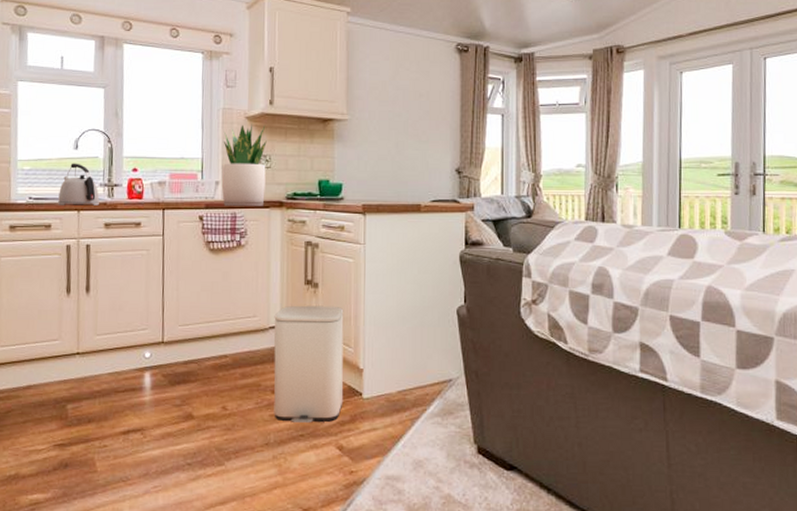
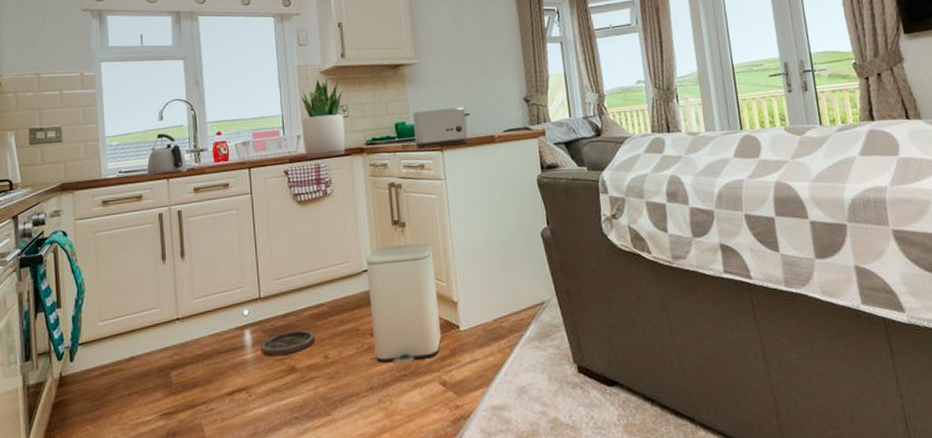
pet bowl: none [159,378,215,402] -> present [260,329,315,357]
toaster: none [337,170,398,210] -> present [412,107,470,149]

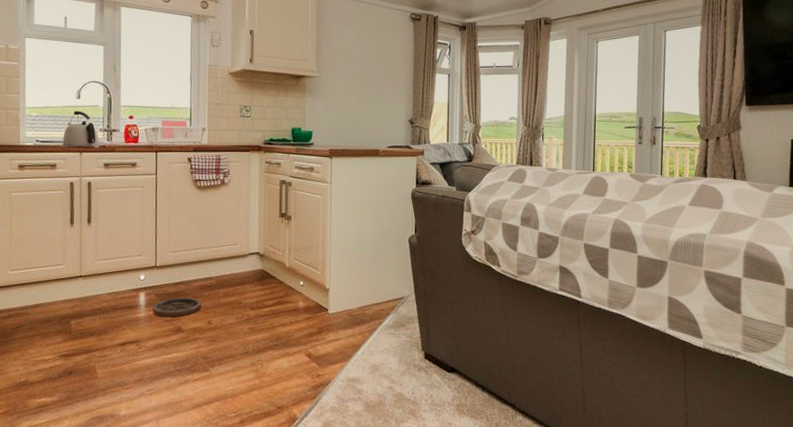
planter: present [300,77,346,158] -> none [207,78,247,150]
pedal bin: present [365,242,442,365] -> none [252,235,313,335]
toaster: present [412,107,470,149] -> none [308,120,360,154]

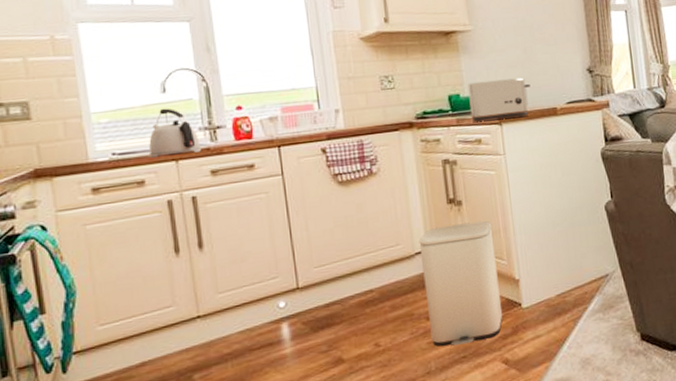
pet bowl: present [152,297,201,318] -> none [301,318,364,349]
pedal bin: none [252,235,313,335] -> present [419,220,503,347]
toaster: none [308,120,360,154] -> present [467,77,530,123]

